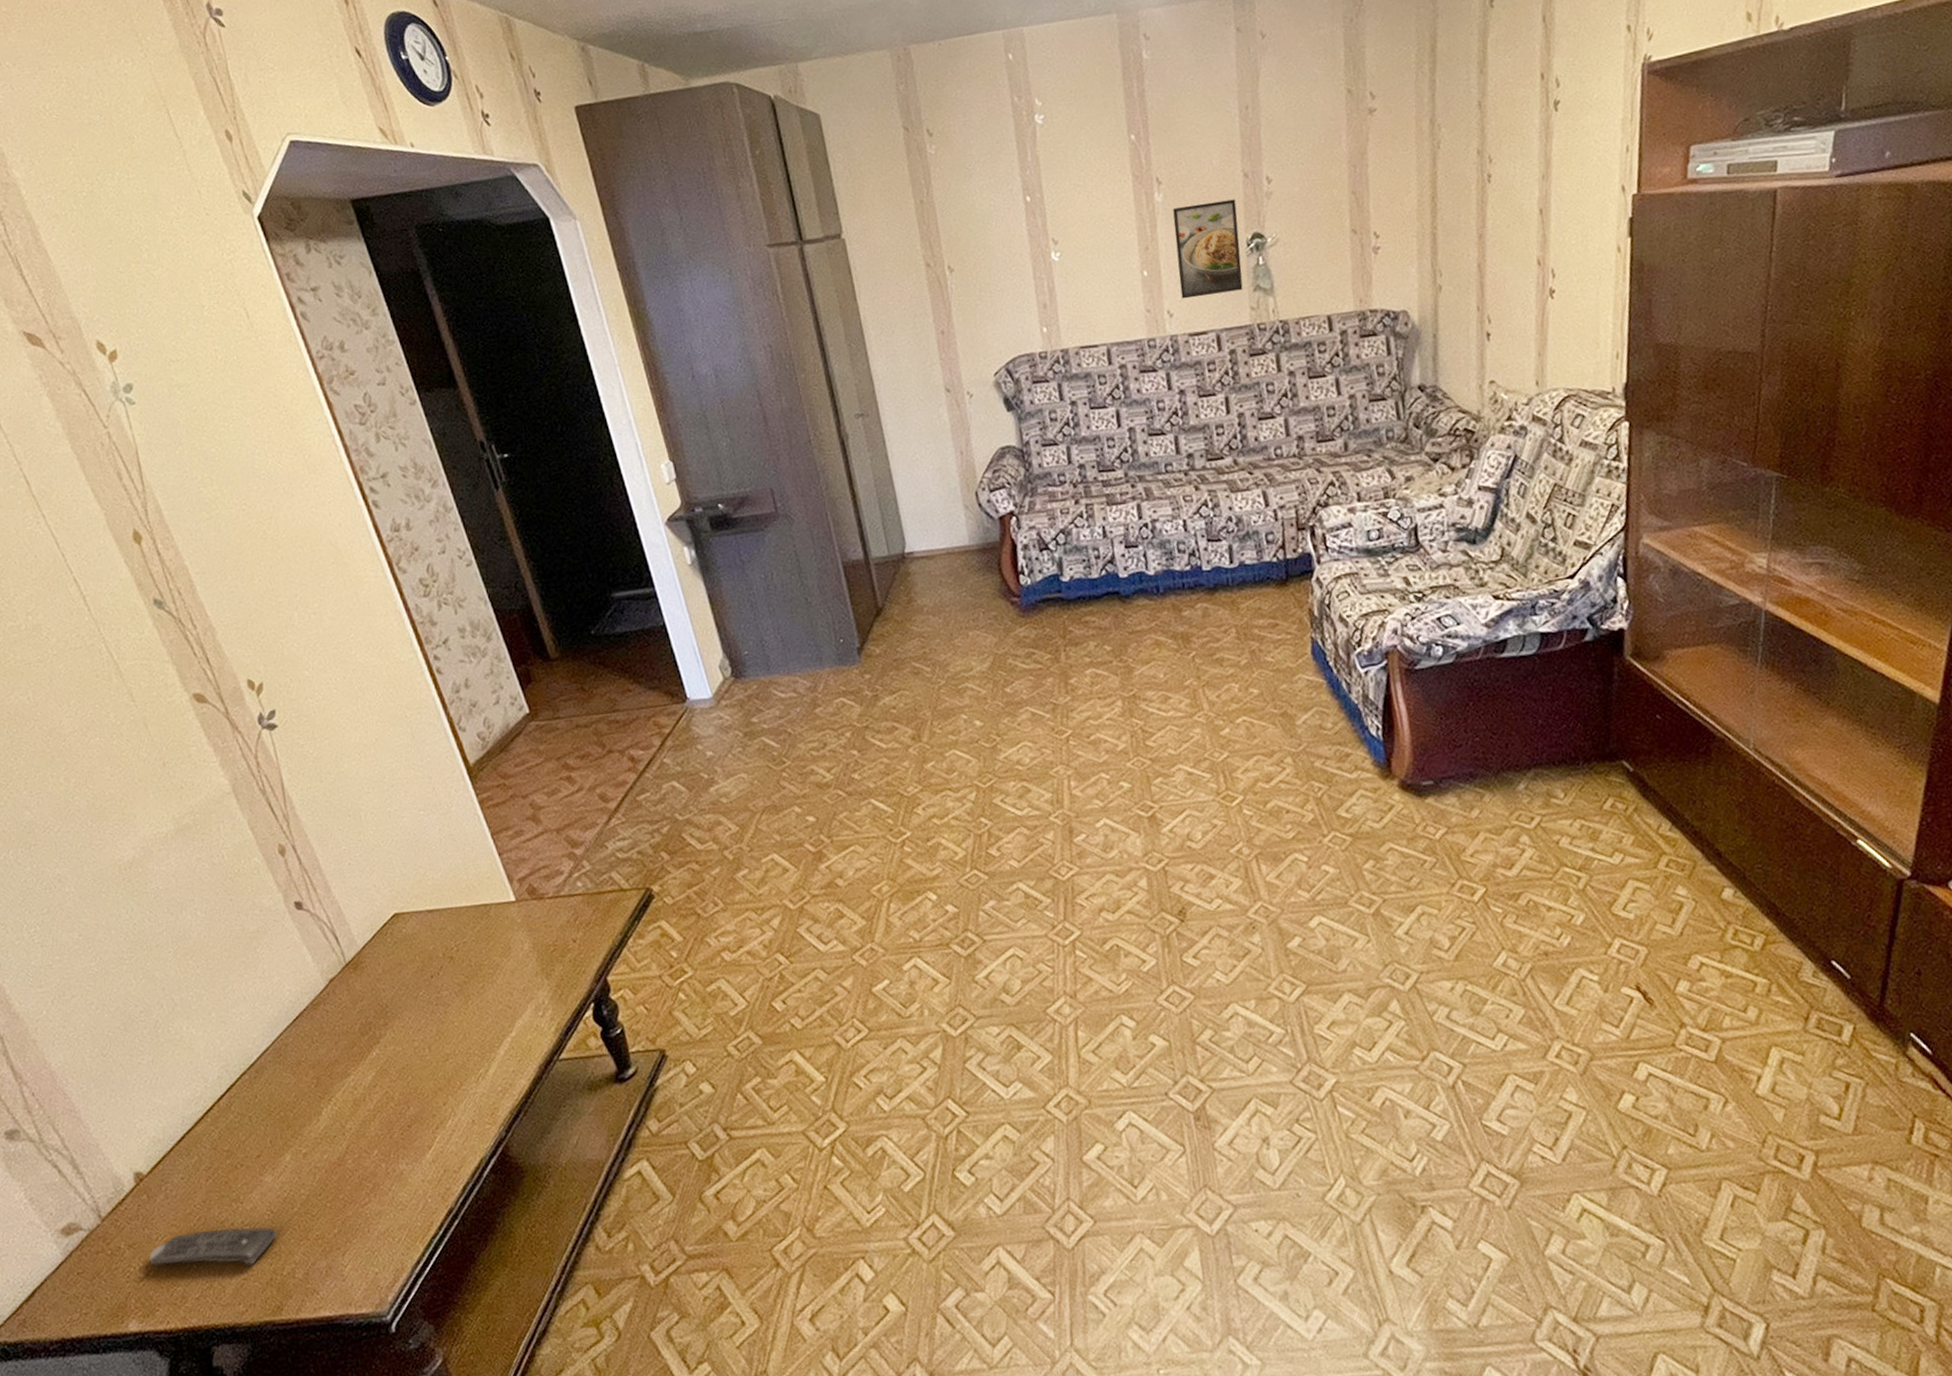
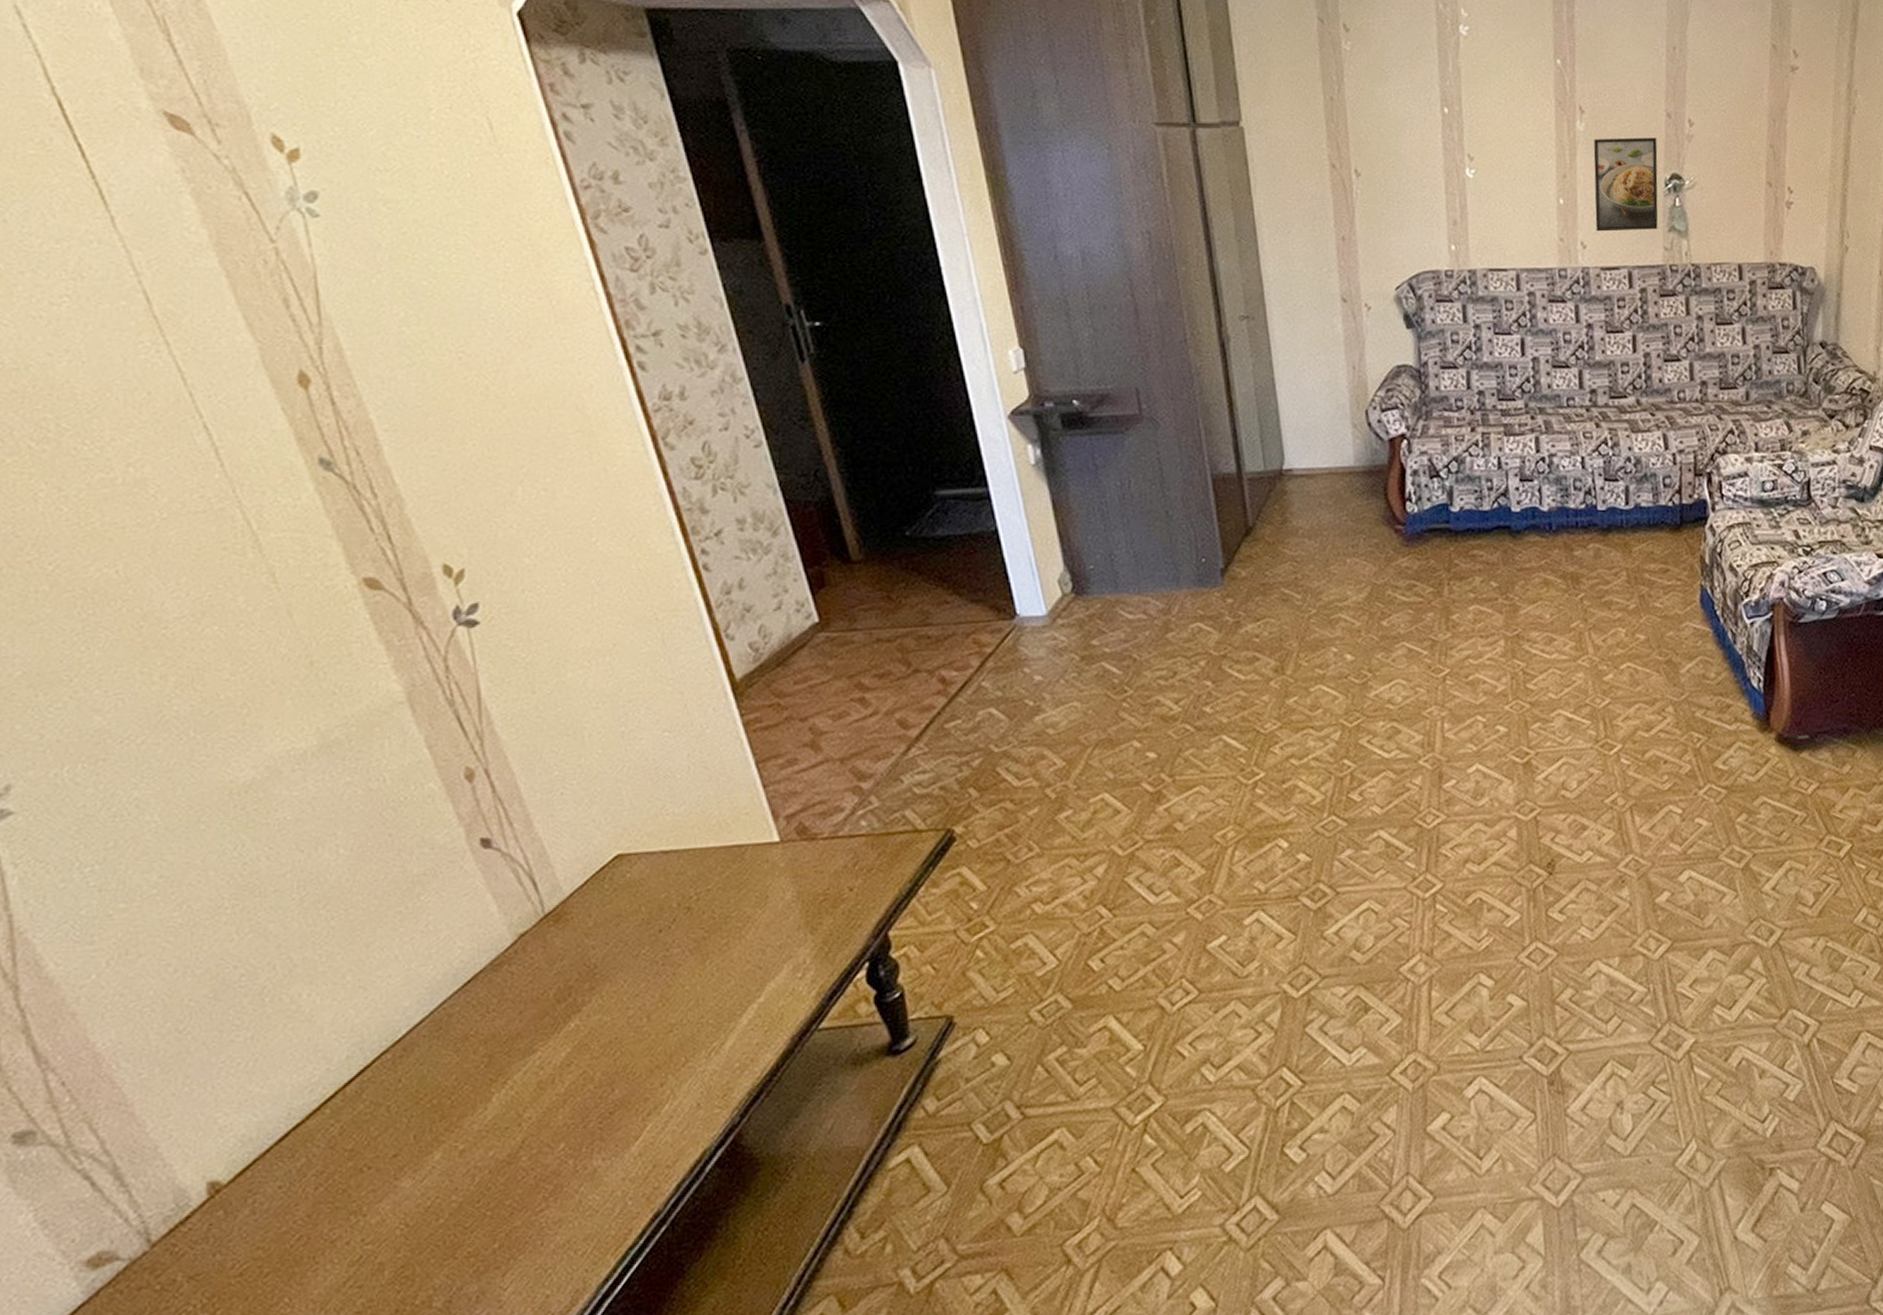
remote control: present [149,1227,278,1266] -> none [217,1245,413,1302]

